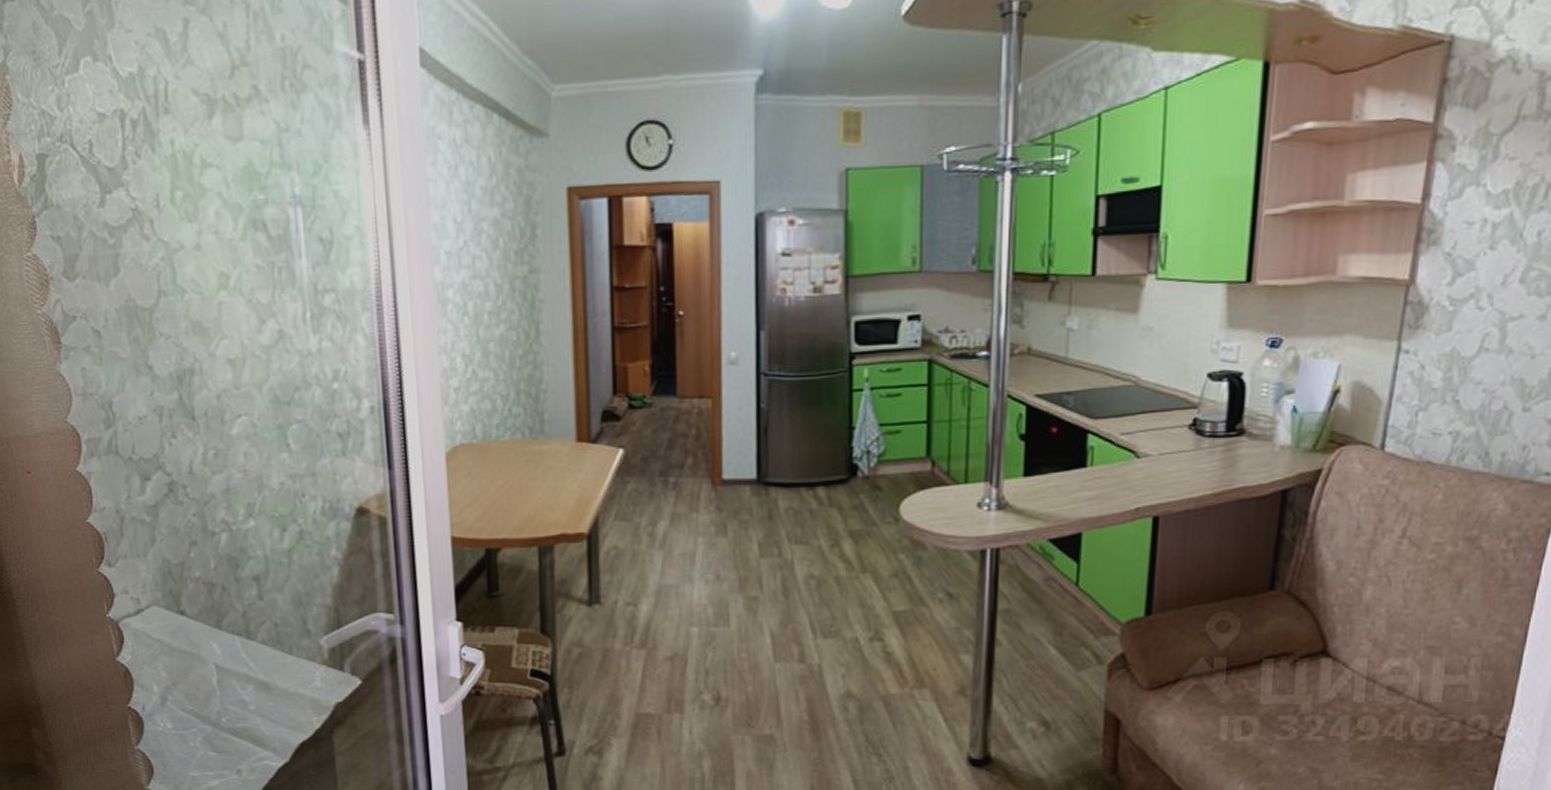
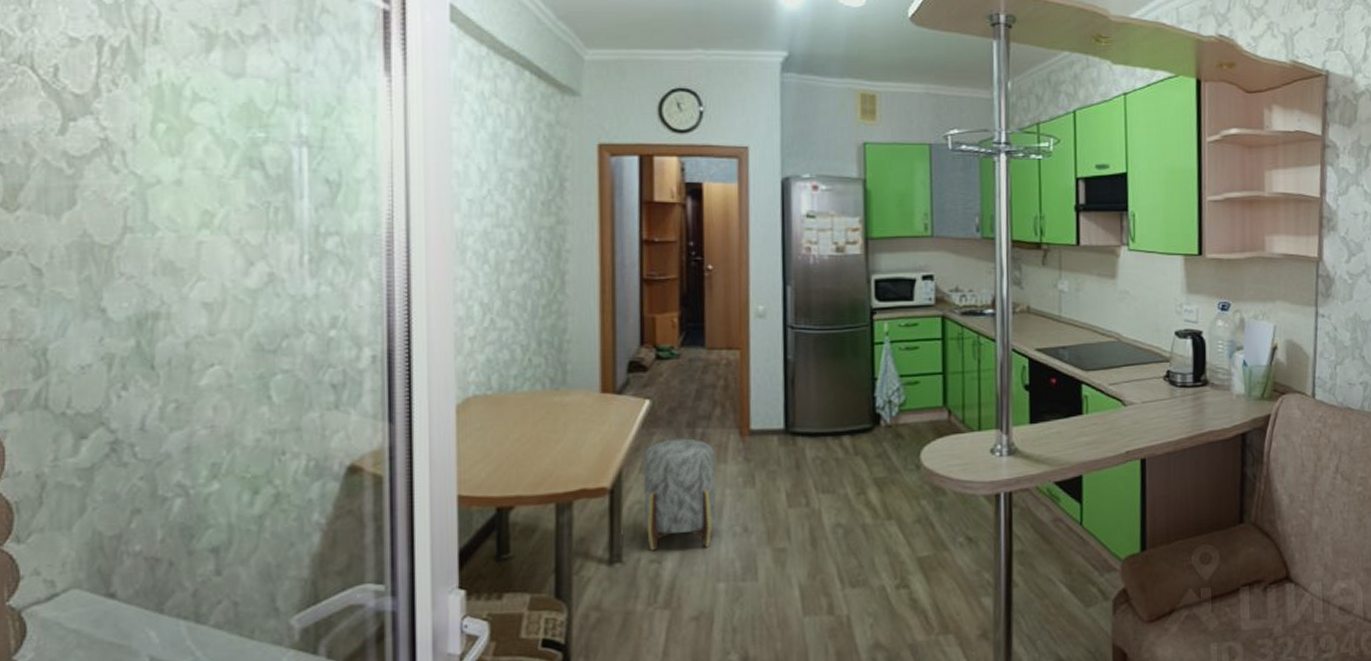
stool: none [618,487,689,594] -> present [643,438,716,551]

